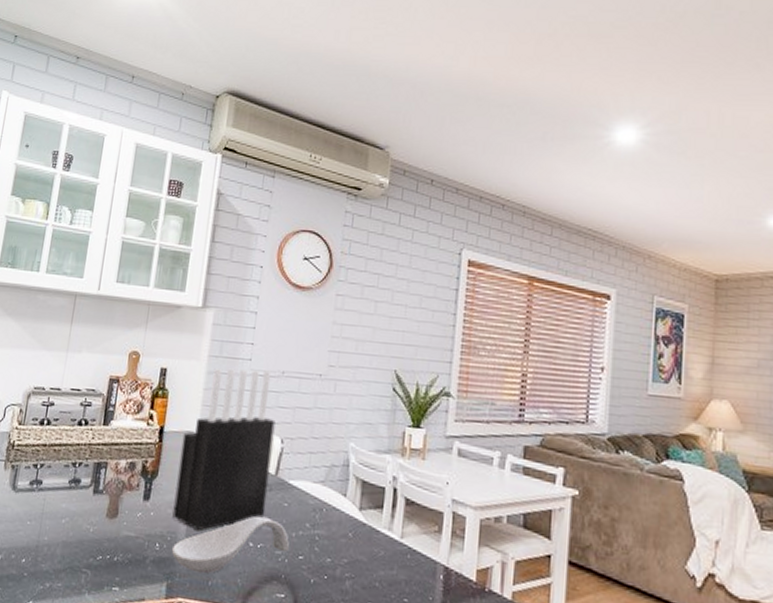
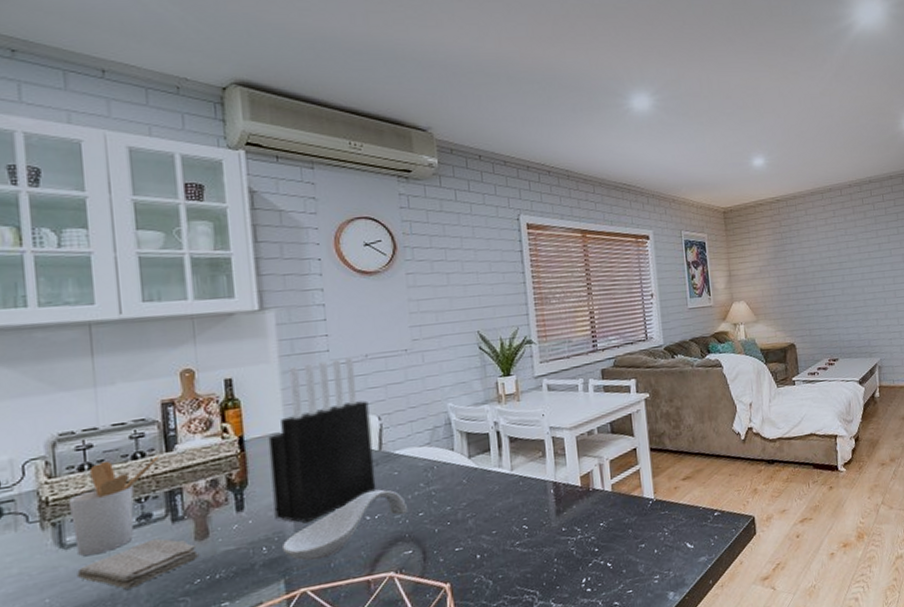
washcloth: none [18,504,107,546] -> present [77,538,200,590]
utensil holder: none [23,420,98,505] -> present [69,455,160,556]

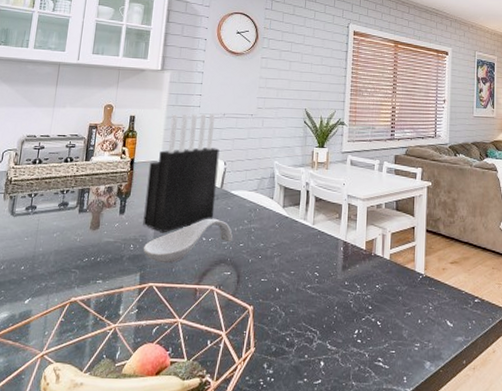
utensil holder: present [69,455,160,556] -> none [20,159,81,225]
washcloth: present [77,538,200,590] -> none [17,221,91,254]

